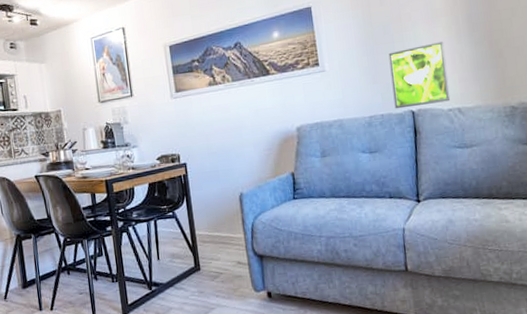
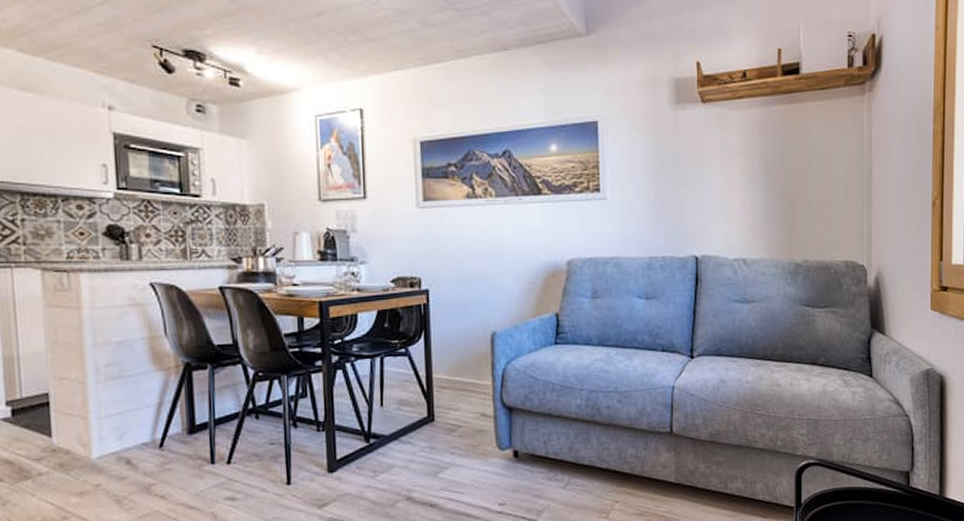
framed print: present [388,41,451,109] -> none [677,183,737,252]

